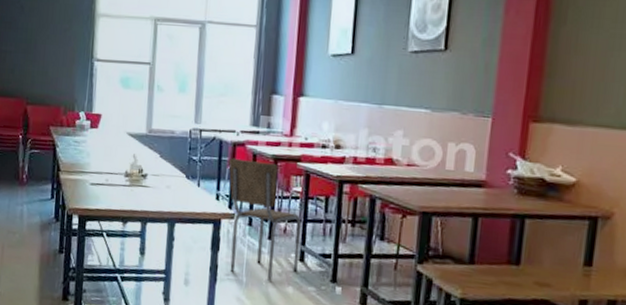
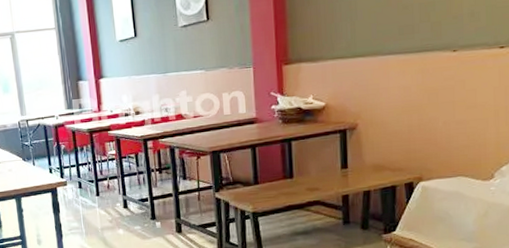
dining chair: present [228,158,302,281] -> none [54,135,123,228]

